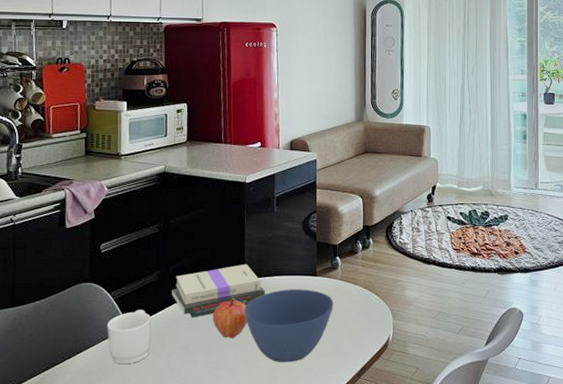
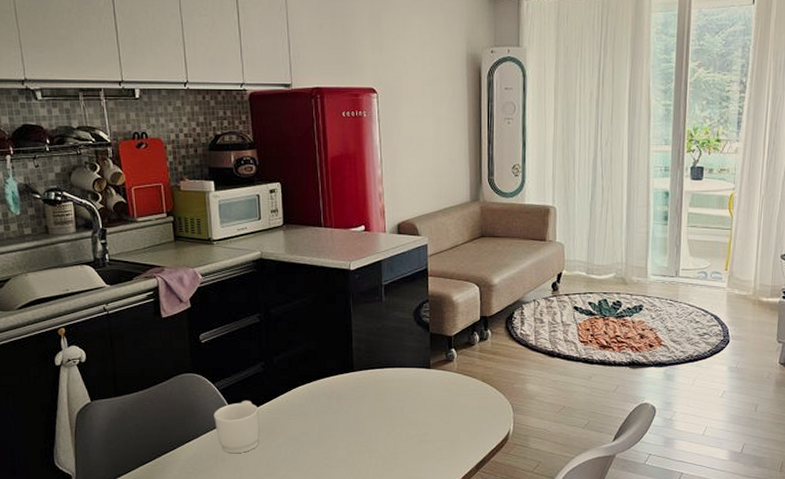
books: present [172,263,265,318] -> none [278,355,376,409]
fruit: present [212,297,247,338] -> none [321,389,358,430]
bowl: present [244,289,333,363] -> none [355,382,449,455]

